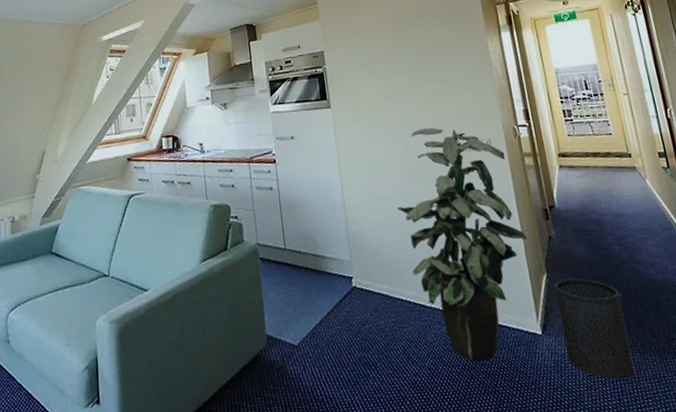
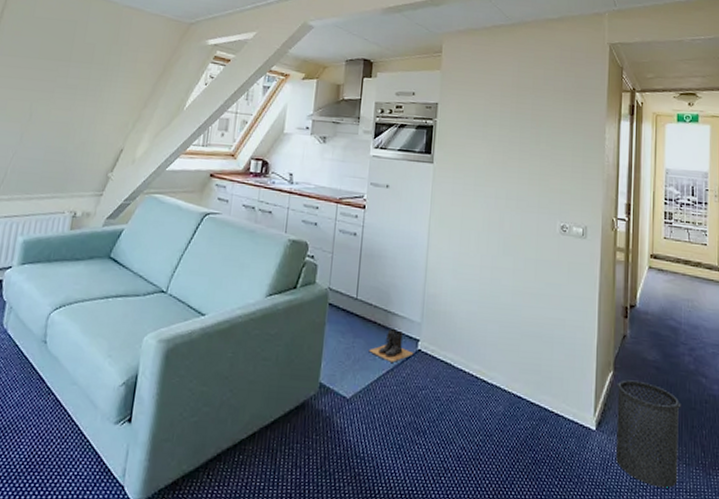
boots: none [306,270,350,304] -> present [369,328,414,363]
indoor plant: present [397,127,528,362] -> none [479,202,603,447]

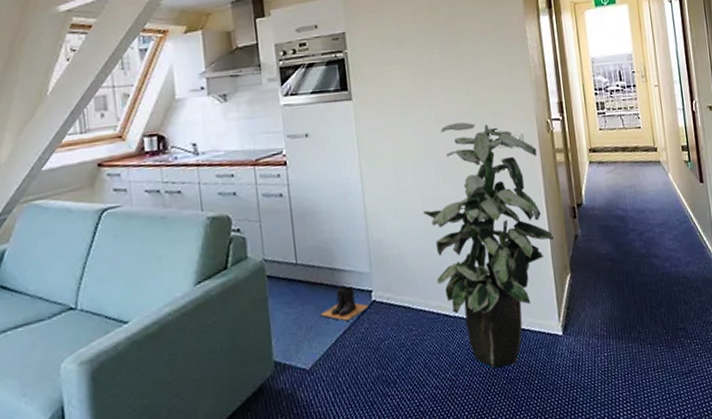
indoor plant: none [479,202,603,447] -> present [423,122,555,369]
trash can: present [616,380,681,488] -> none [575,276,645,373]

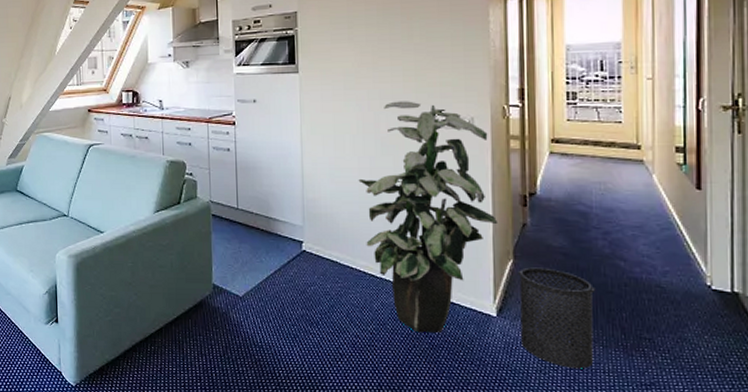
boots: present [320,284,369,321] -> none [255,232,299,263]
trash can: none [575,276,645,373] -> present [518,267,596,369]

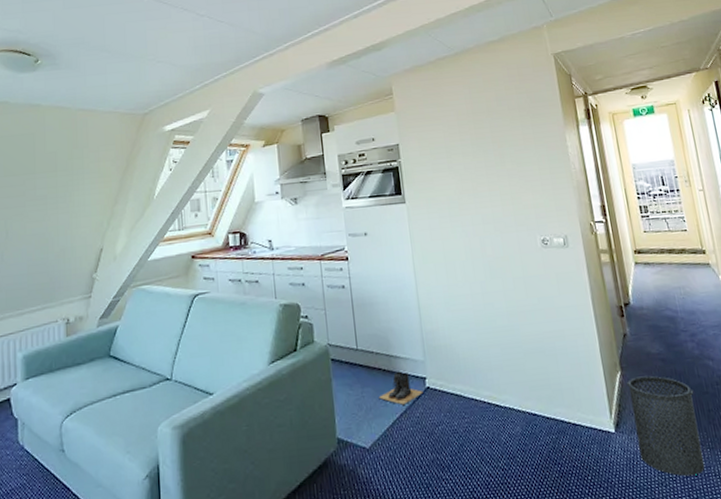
boots: none [255,232,299,263] -> present [379,371,423,405]
indoor plant: present [358,101,499,334] -> none [472,223,603,462]

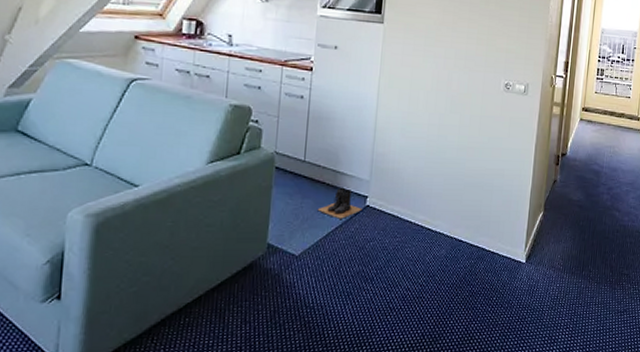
trash can: present [626,376,705,476] -> none [541,218,598,304]

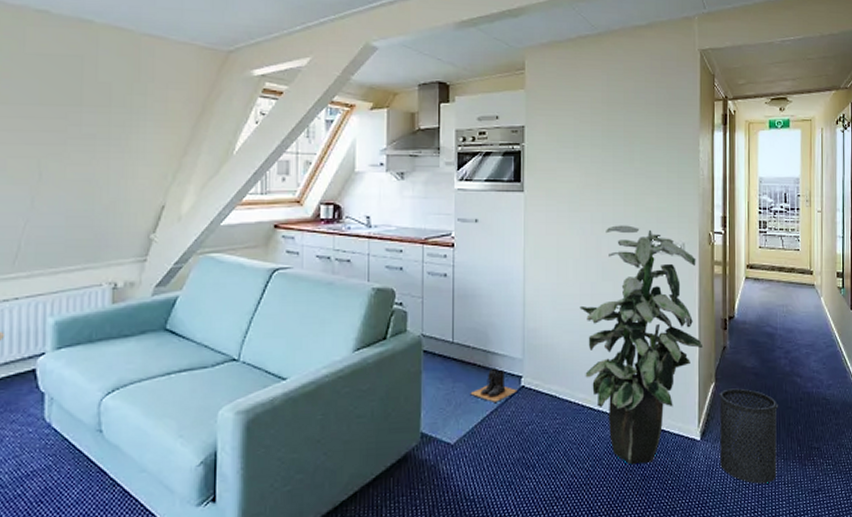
indoor plant: none [426,62,538,282] -> present [579,225,703,465]
trash can: none [541,218,598,304] -> present [718,388,779,484]

